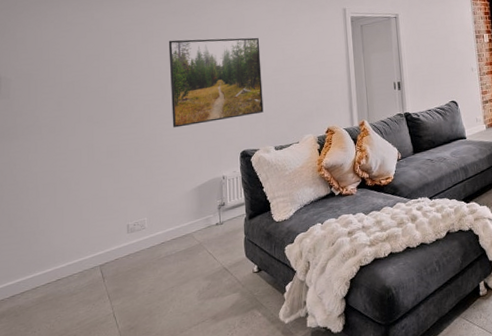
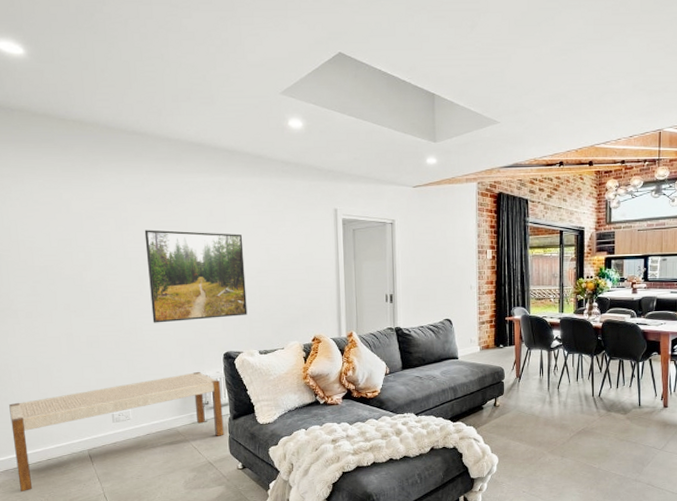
bench: none [23,172,240,319] -> present [9,371,224,492]

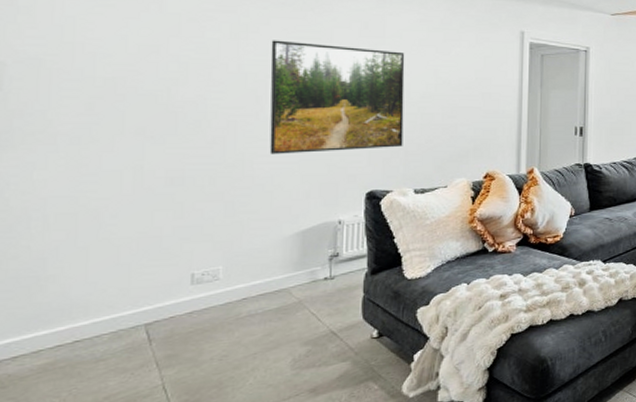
bench: present [9,371,224,492] -> none [17,215,359,392]

